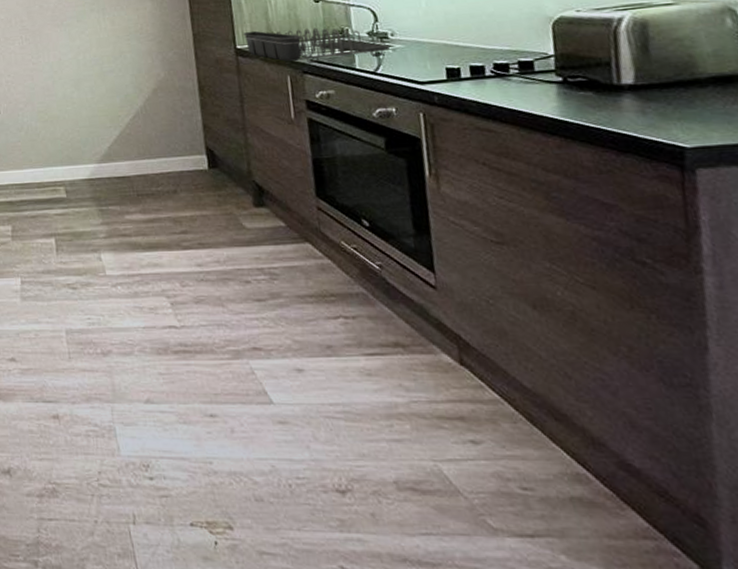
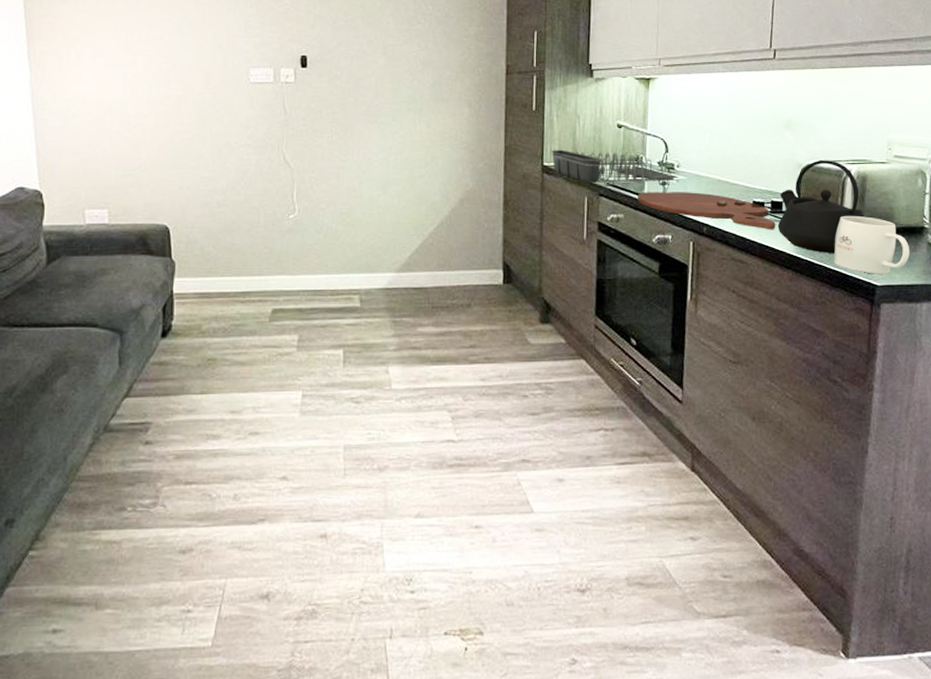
cutting board: none [348,59,529,94] -> present [638,192,776,230]
kettle: none [528,9,652,115] -> present [777,160,864,254]
mug: none [613,68,730,135] -> present [833,215,910,274]

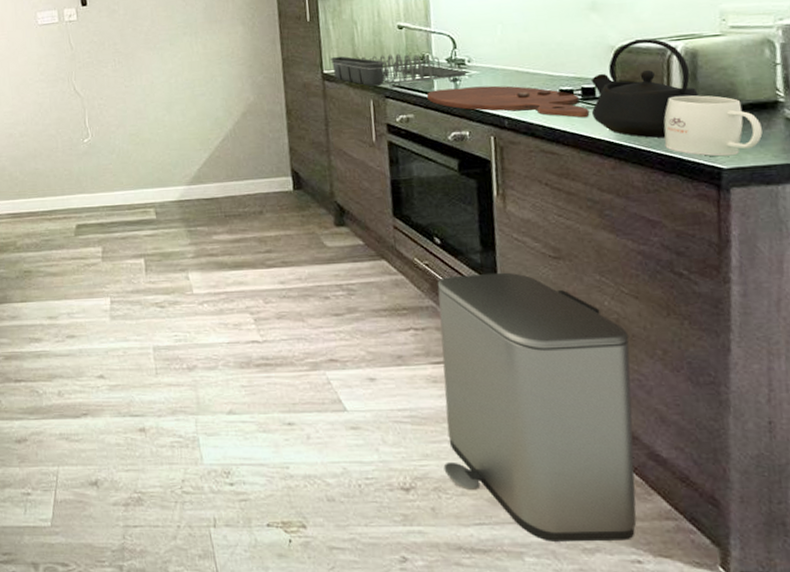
pedal bin: none [618,375,789,637] -> present [437,272,637,542]

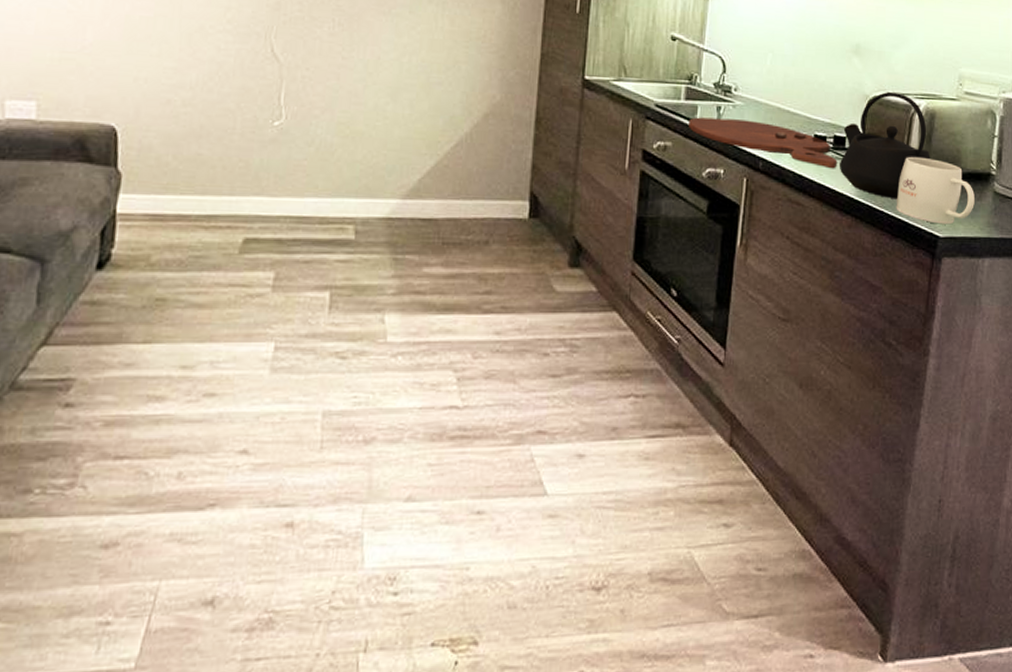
dish rack: present [330,53,467,88] -> none [594,61,732,111]
pedal bin: present [437,272,637,542] -> none [640,333,837,641]

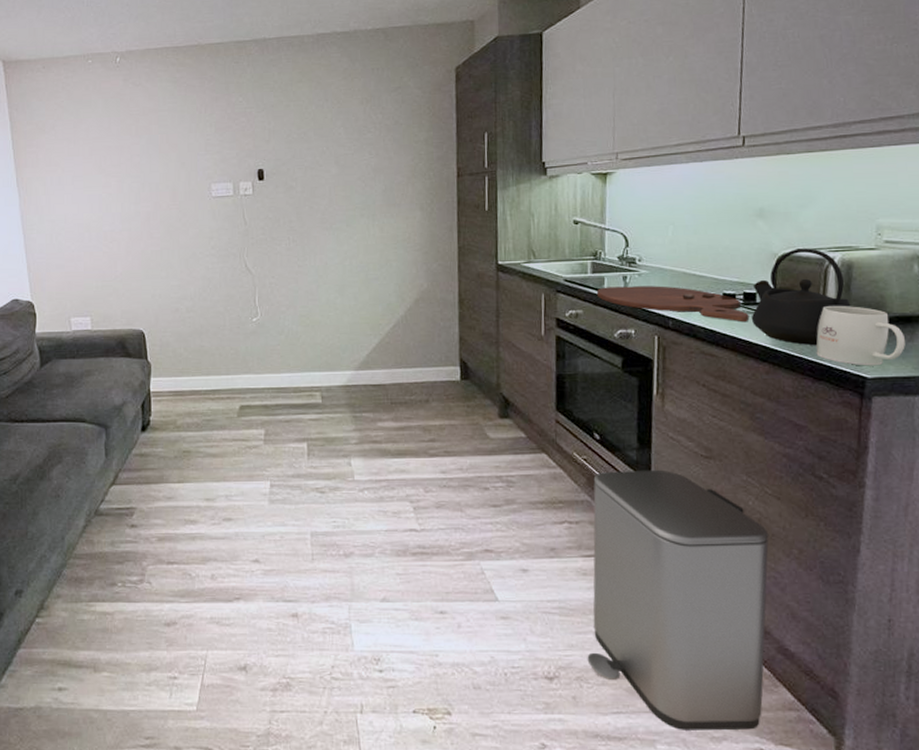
pedal bin: none [640,333,837,641] -> present [587,469,769,731]

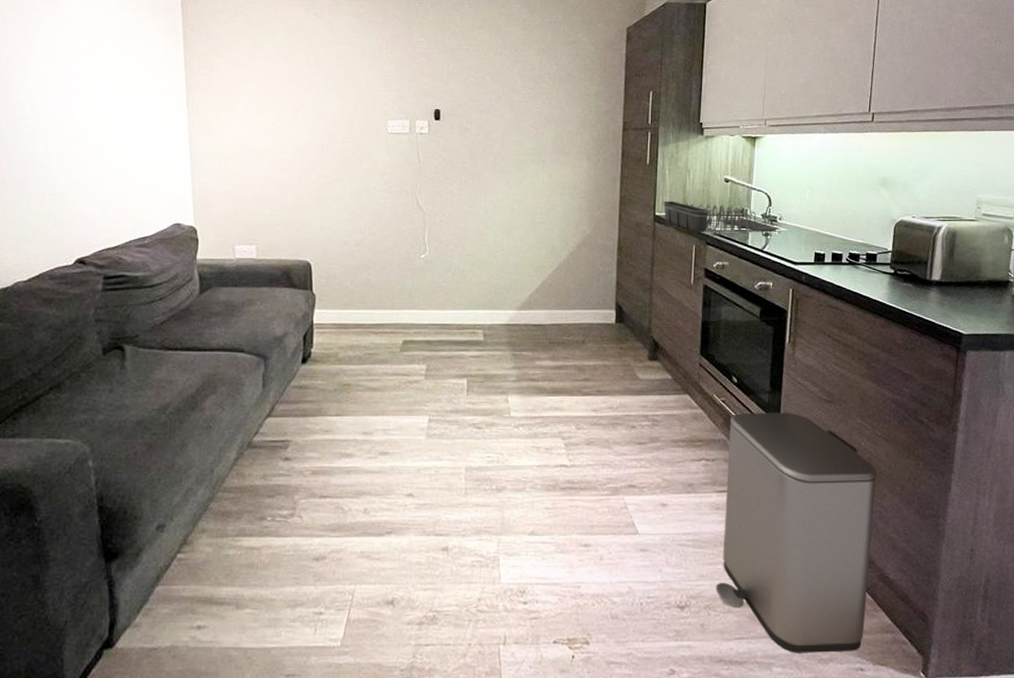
dish rack: none [505,247,637,283] -> present [663,200,777,236]
cutting board: present [597,286,750,323] -> none [742,242,870,280]
kettle: present [751,248,851,346] -> none [871,216,953,304]
mug: present [816,305,905,366] -> none [923,268,995,324]

